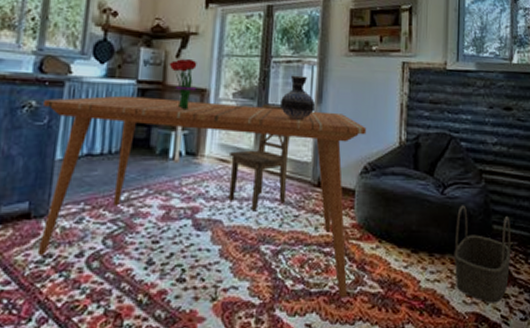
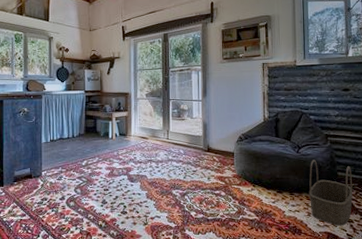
dining table: present [37,95,367,299] -> none [31,101,239,223]
bouquet: present [169,58,197,111] -> none [103,74,122,108]
dining chair: present [228,103,290,212] -> none [147,99,187,169]
ceramic jug: present [279,75,316,120] -> none [177,79,202,108]

